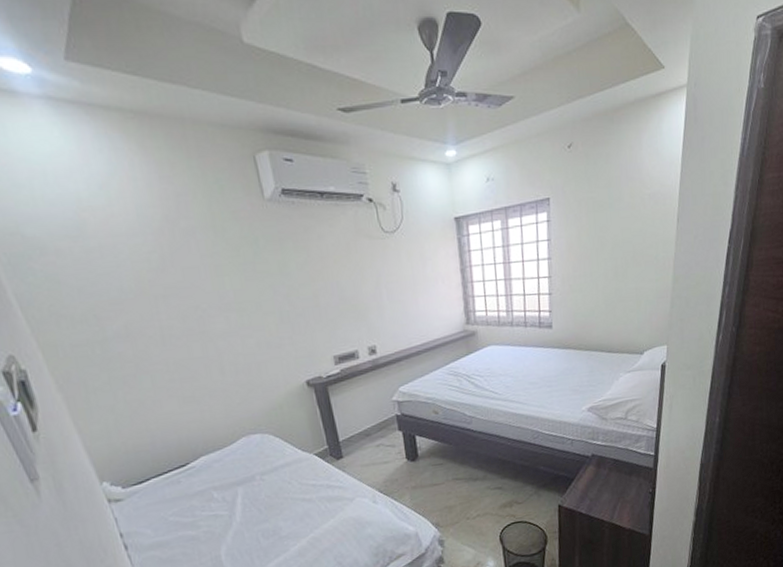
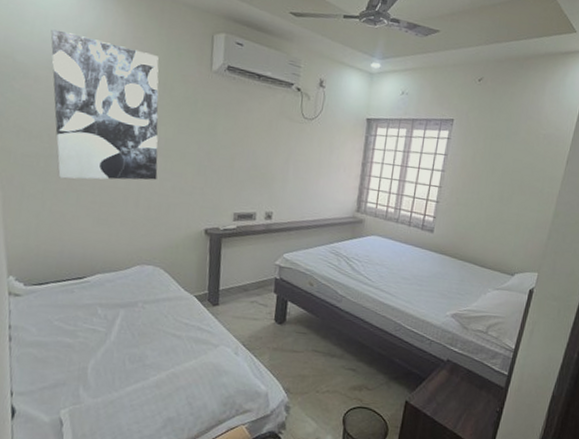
wall art: none [55,187,237,363] -> present [50,29,159,180]

